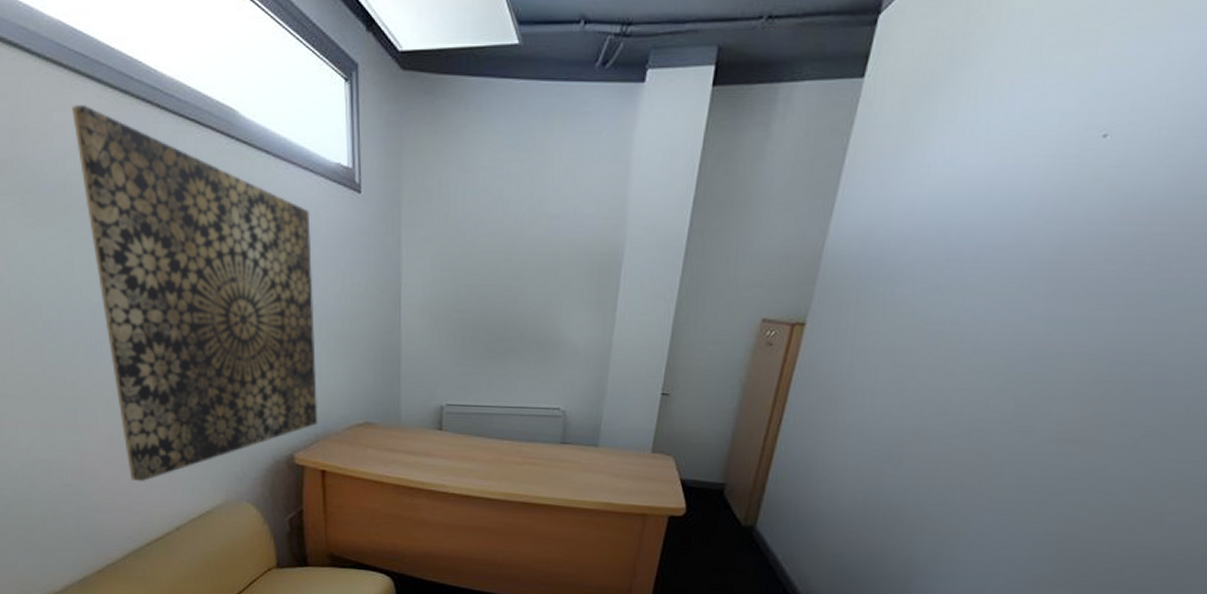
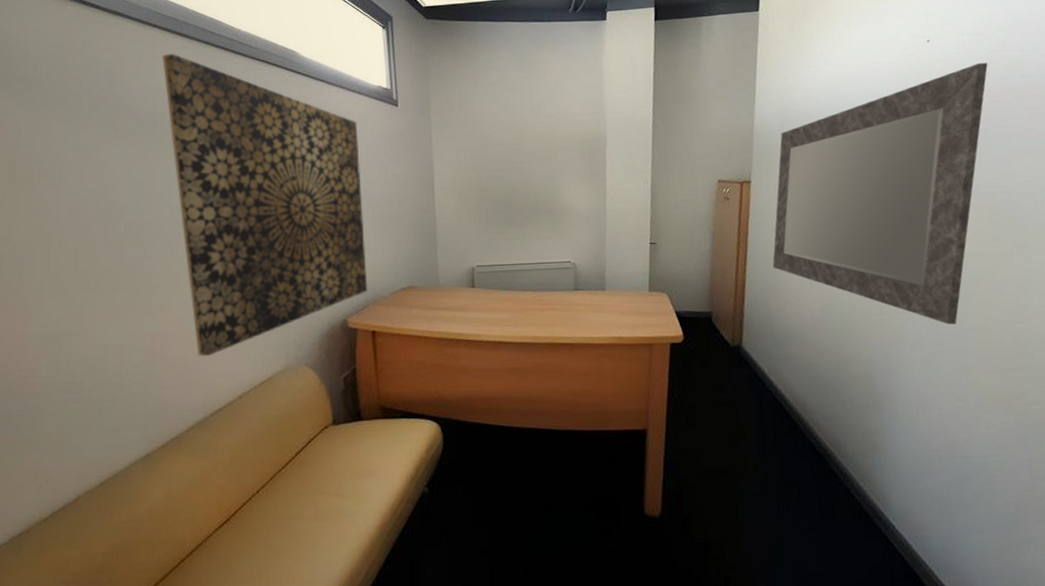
mirror: none [812,173,1186,526] -> present [772,62,988,325]

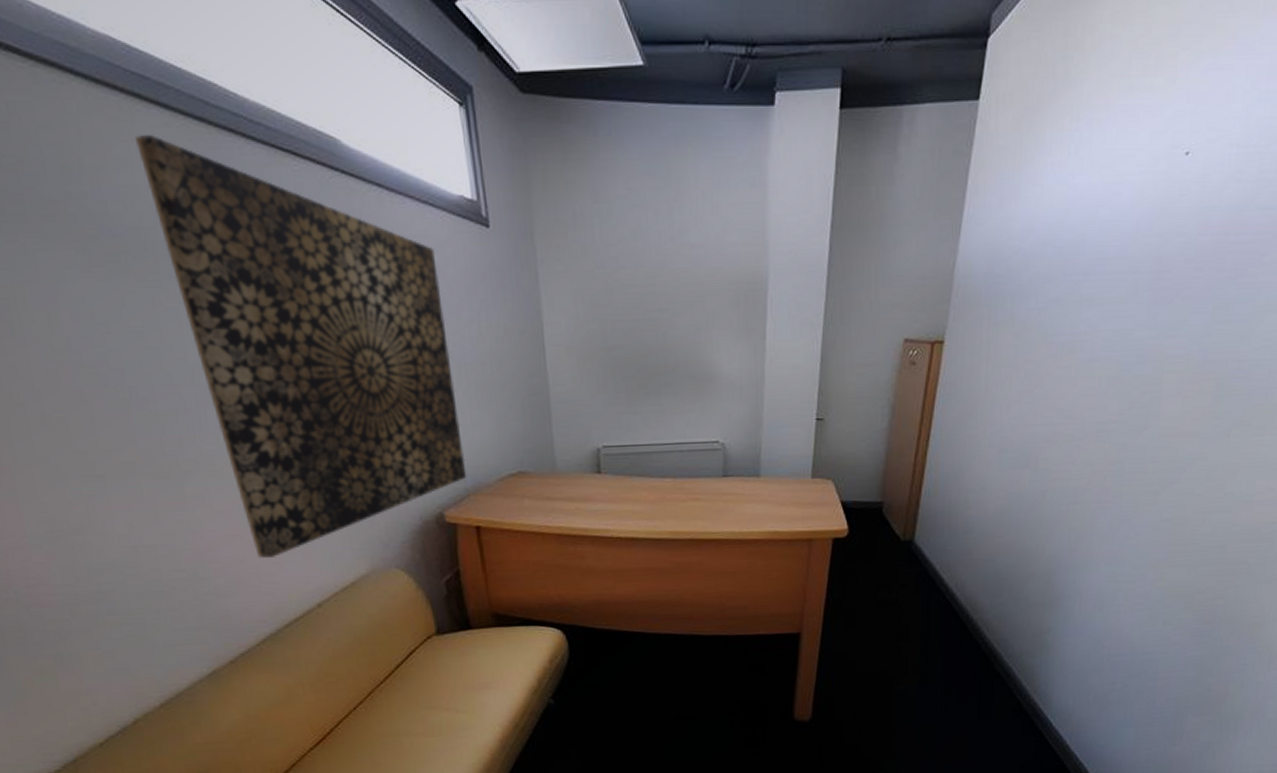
mirror: present [772,62,988,325] -> none [958,186,1253,515]

